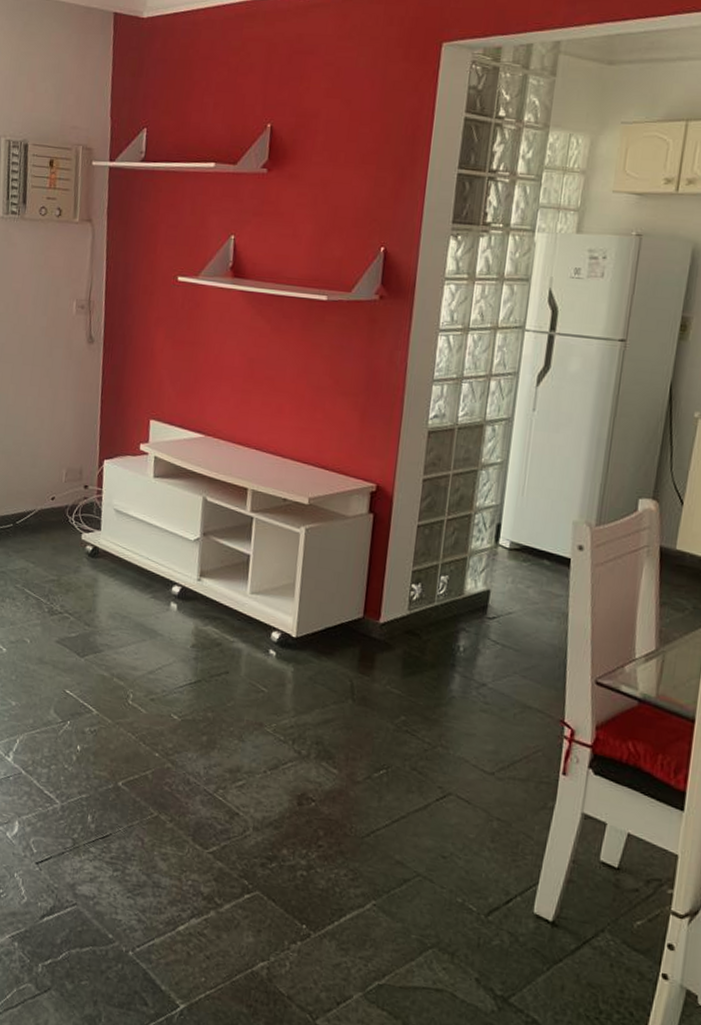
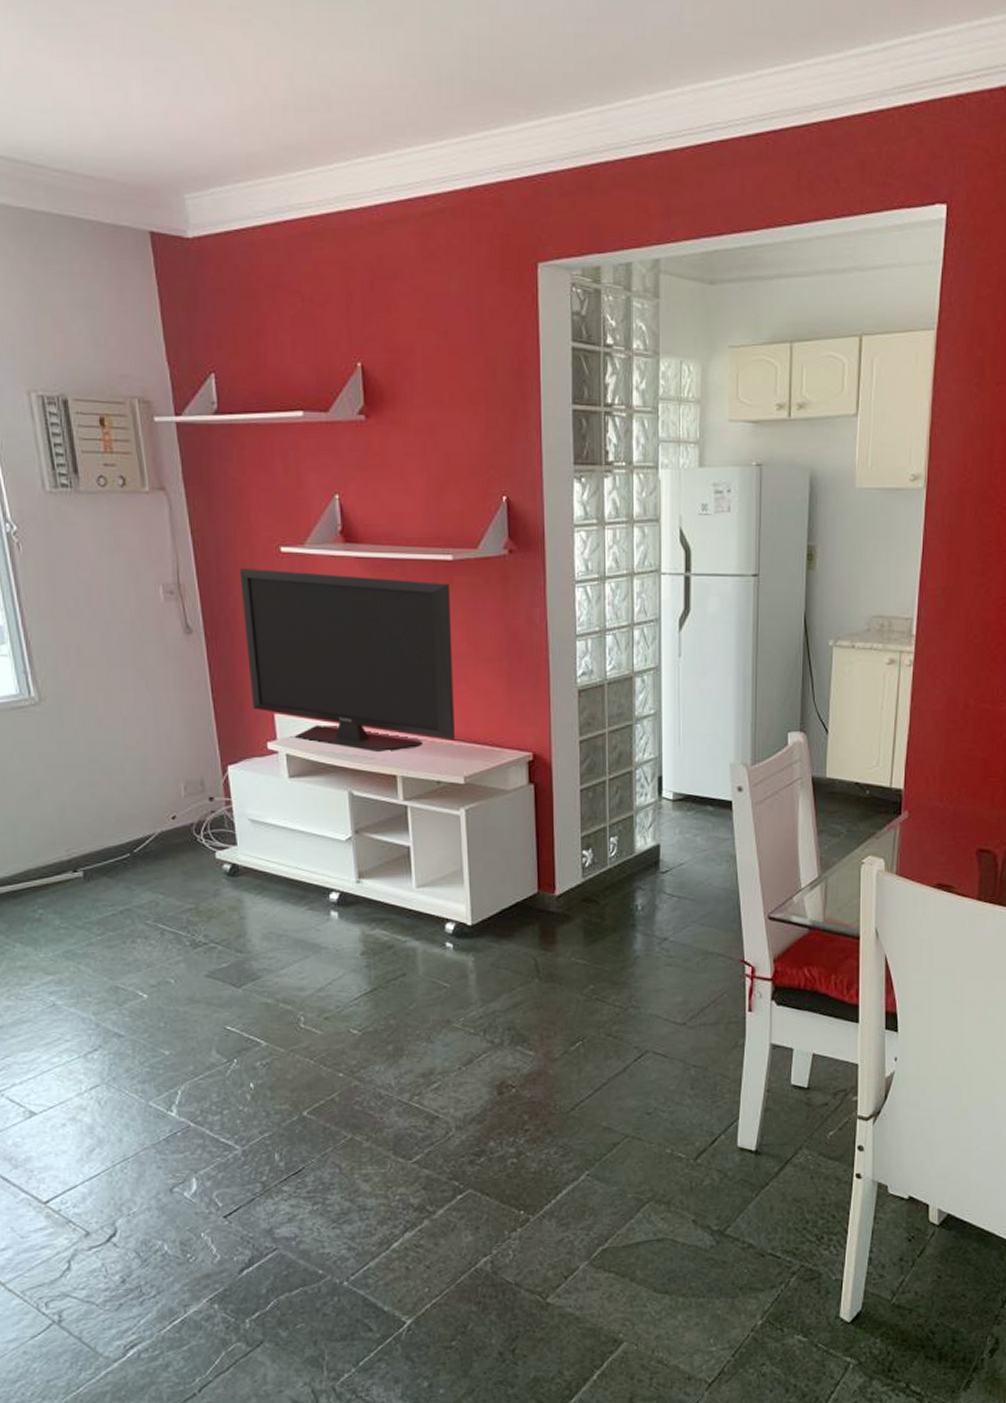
television: none [133,292,321,466] -> present [240,569,456,753]

